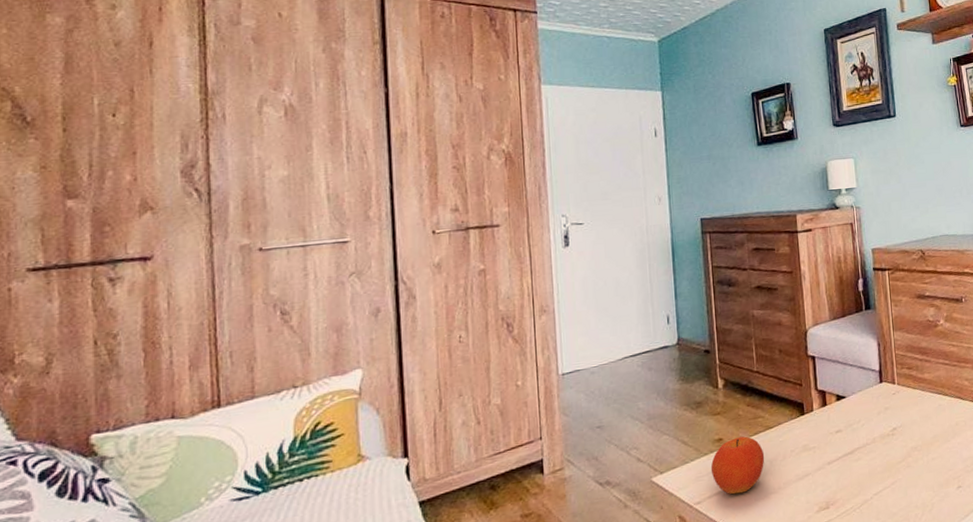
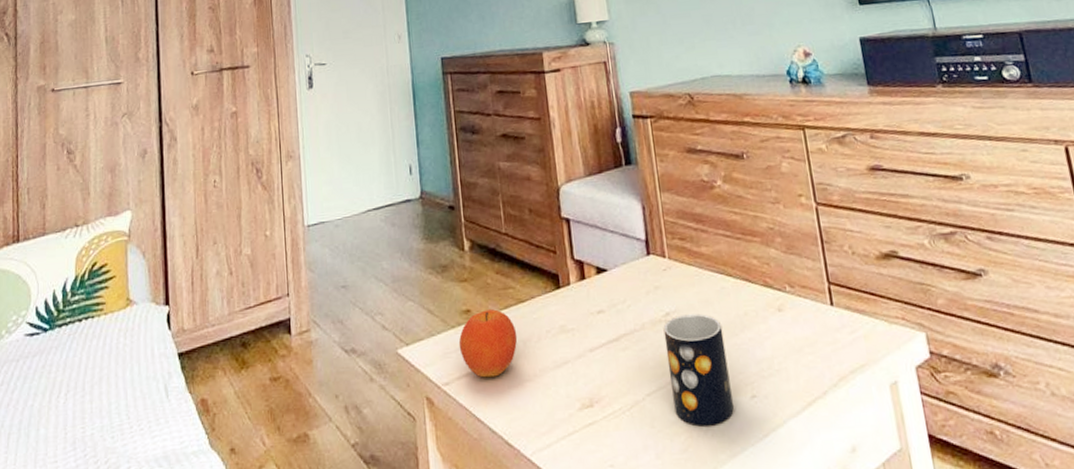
mug: none [890,426,943,515] -> present [663,313,734,427]

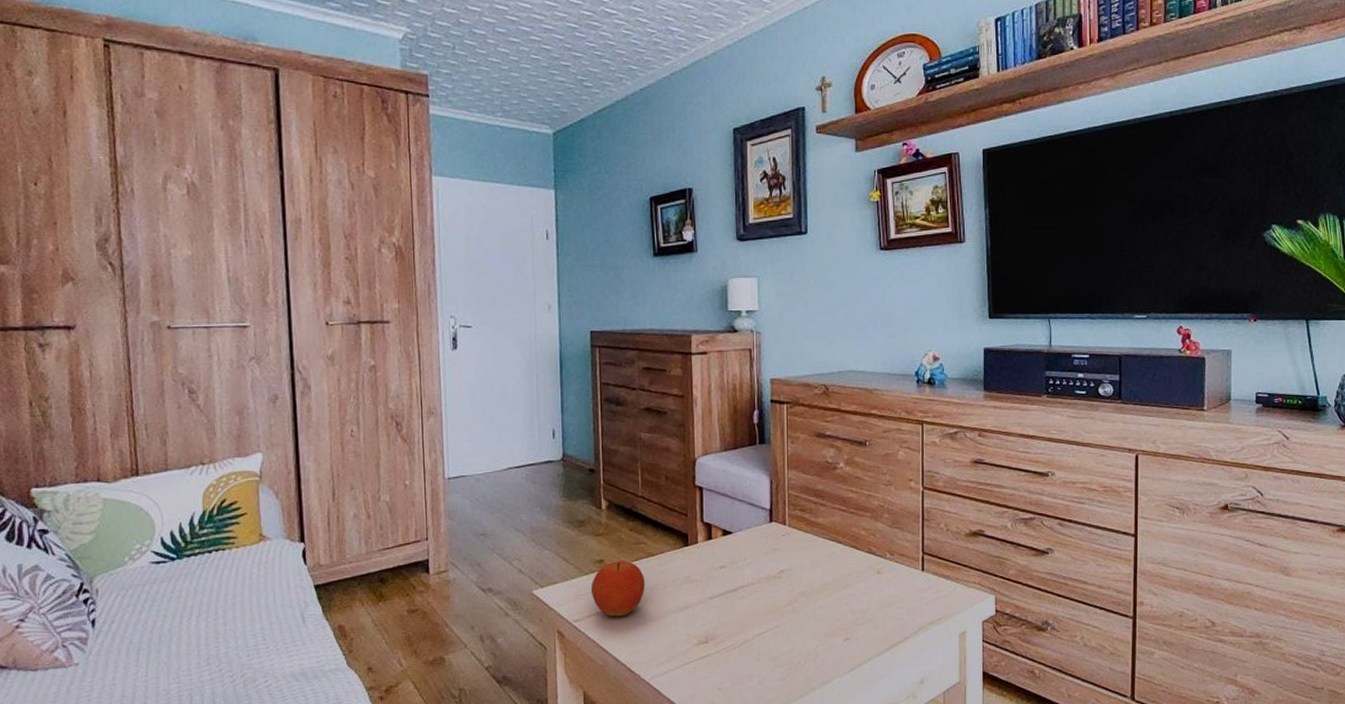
mug: present [663,313,734,427] -> none [777,572,829,661]

